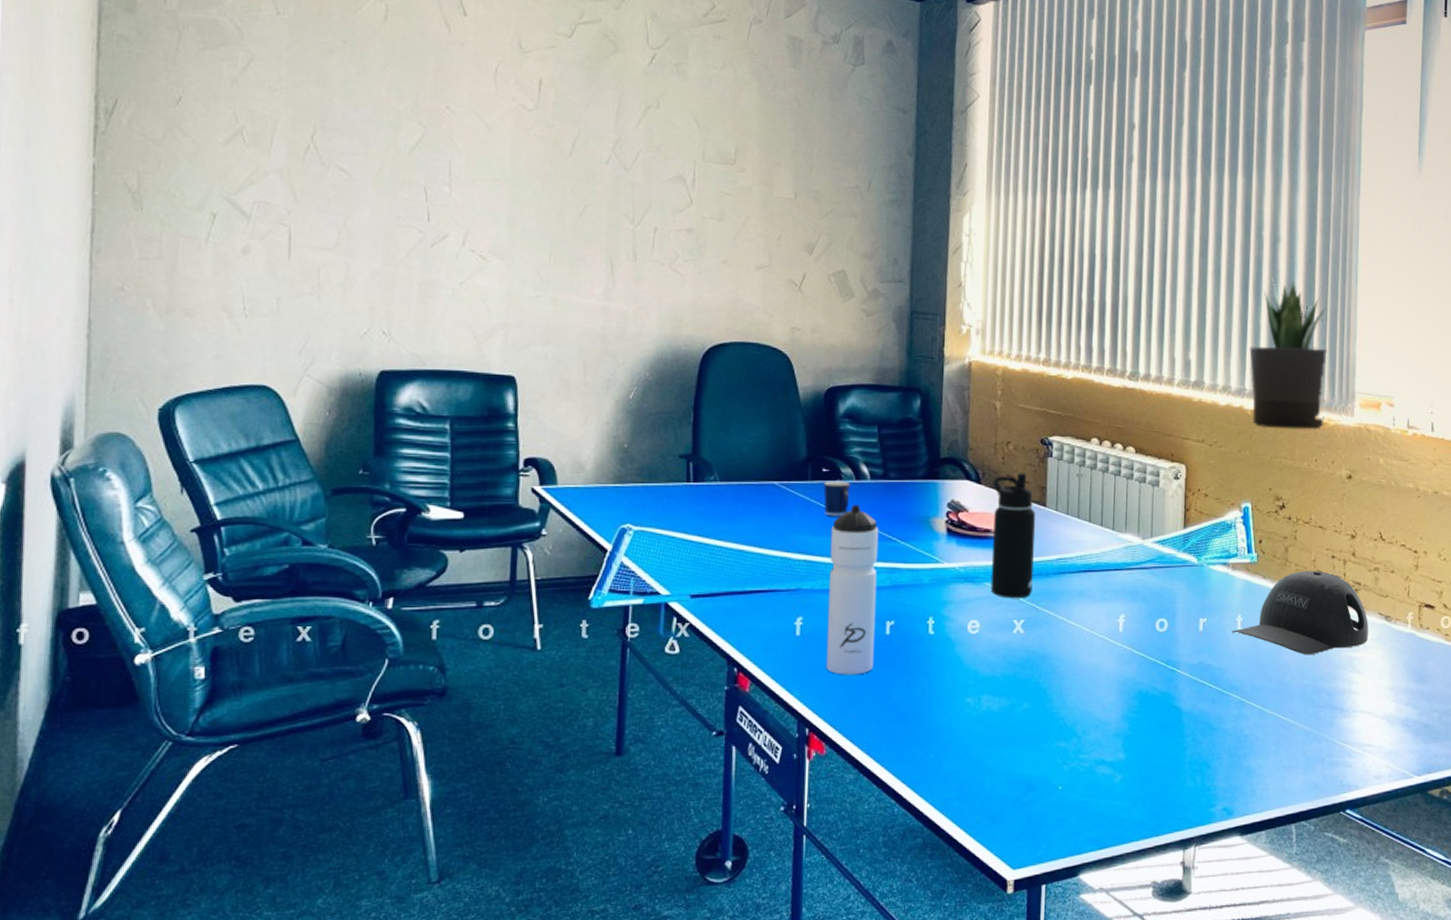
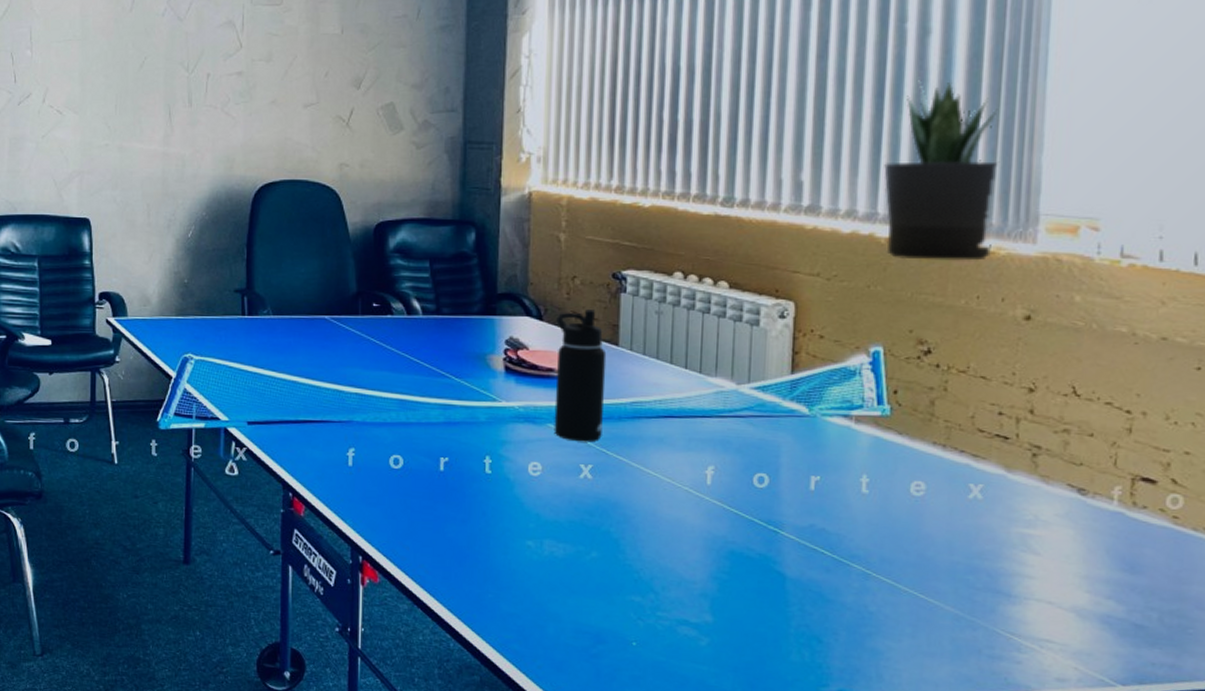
mug: present [823,481,851,517] -> none [373,315,402,351]
water bottle: present [826,504,879,675] -> none [378,340,432,509]
baseball cap: present [1231,570,1368,654] -> none [853,428,1052,527]

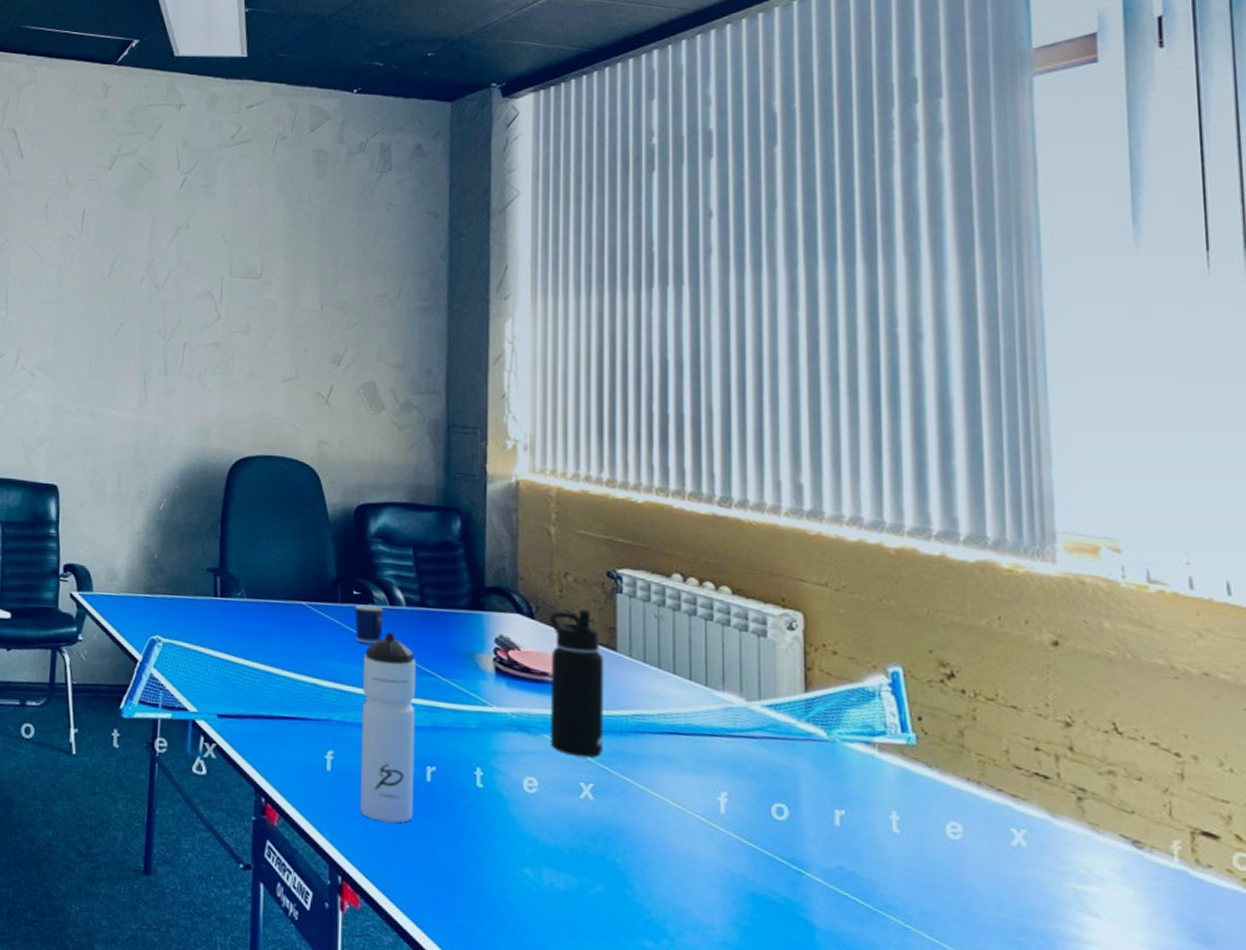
mug: none [373,315,402,351] -> present [353,604,384,645]
water bottle: none [378,340,432,509] -> present [359,632,417,824]
planter: present [884,80,1000,261] -> none [887,386,1008,579]

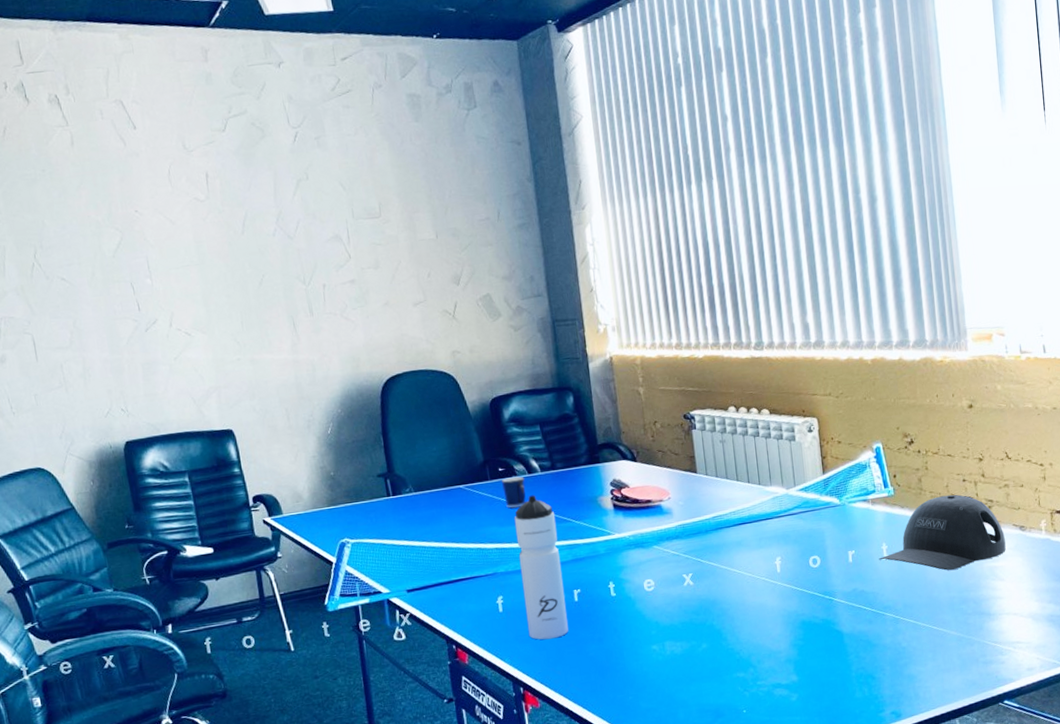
water bottle: present [549,609,604,757] -> none [647,446,696,556]
baseball cap: none [883,763,1105,879] -> present [879,494,1006,571]

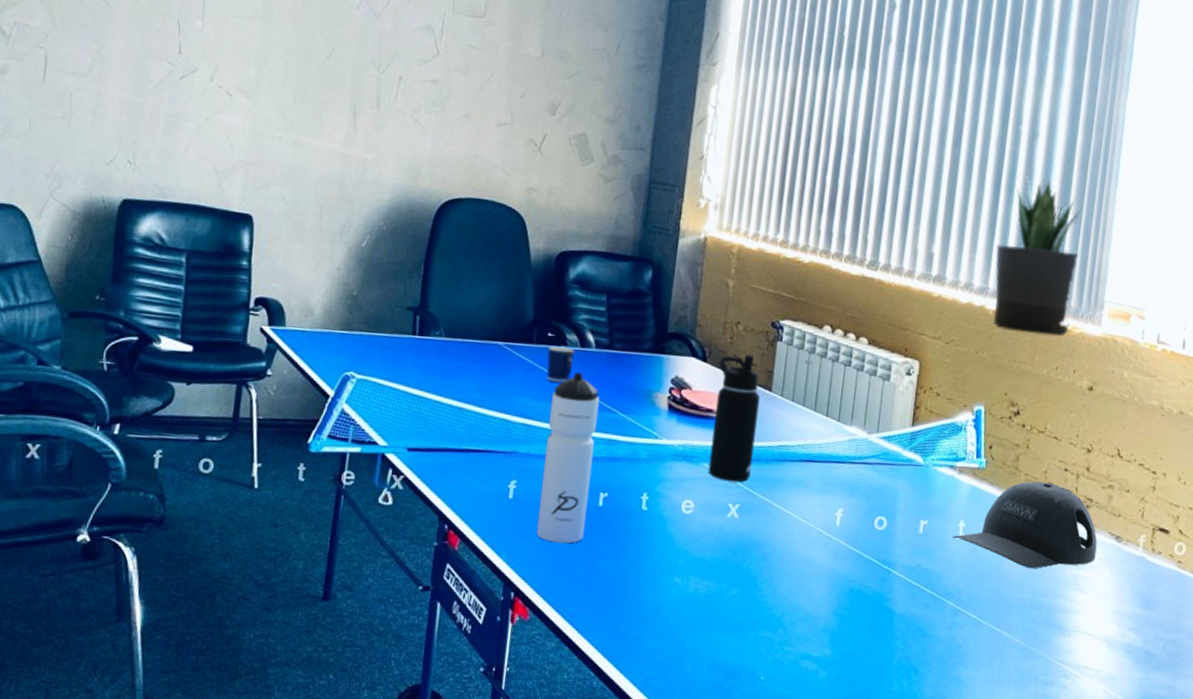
water bottle: none [647,446,696,556] -> present [708,355,761,482]
planter: none [861,236,940,375] -> present [992,176,1082,337]

